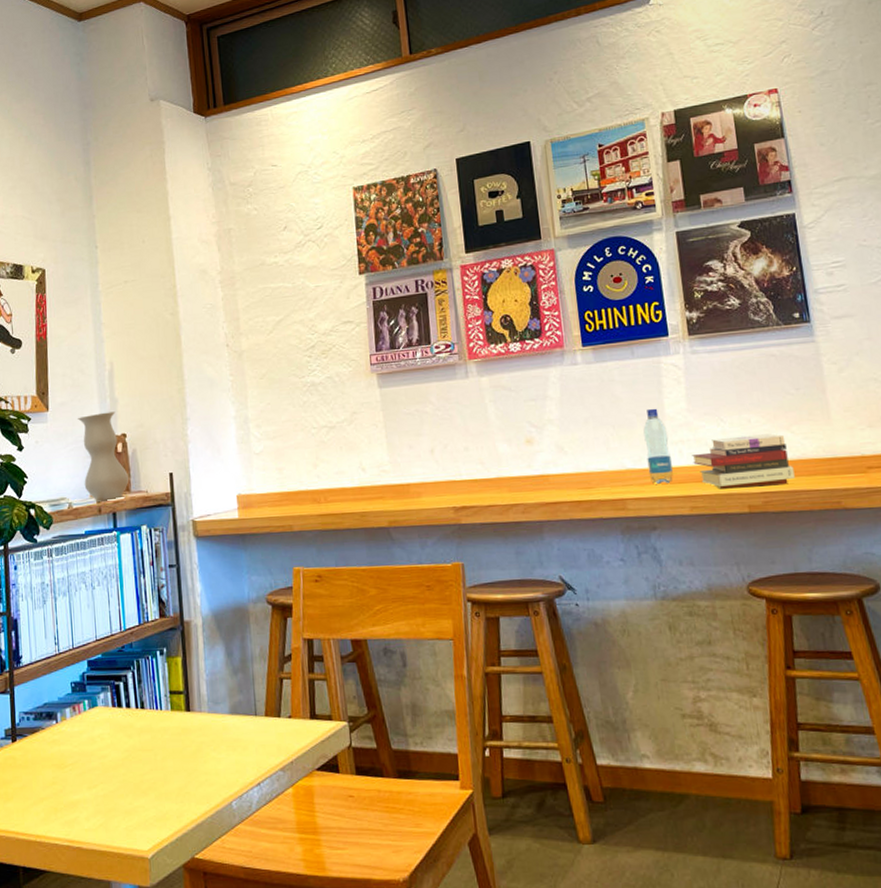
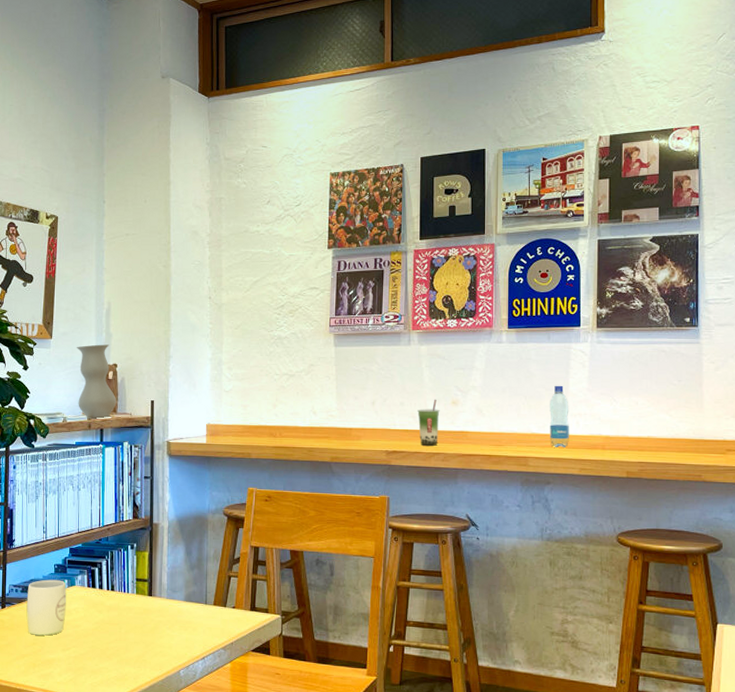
mug: none [41,701,89,772] -> present [26,579,66,636]
beverage cup: none [486,439,515,497] -> present [417,399,440,446]
books: present [692,433,795,489] -> none [586,414,667,457]

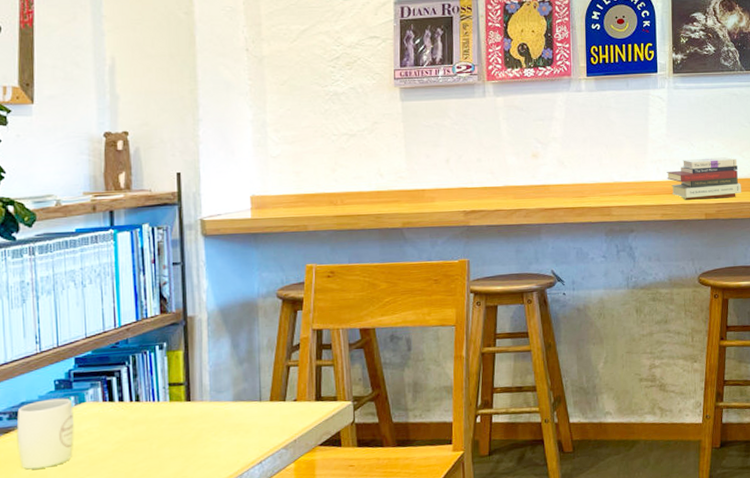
vase: present [77,344,117,420] -> none [70,108,130,201]
beverage cup: present [417,399,440,446] -> none [496,153,520,203]
bottle: present [549,385,569,449] -> none [630,132,651,196]
books: none [586,414,667,457] -> present [667,157,741,200]

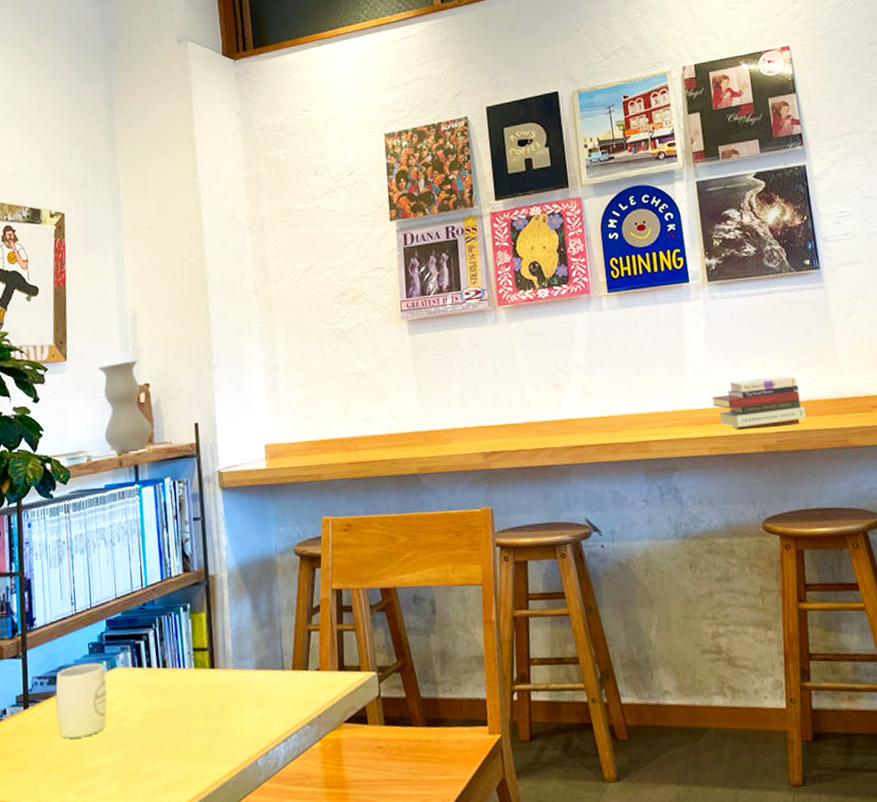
vase: none [70,108,130,201] -> present [98,360,153,456]

